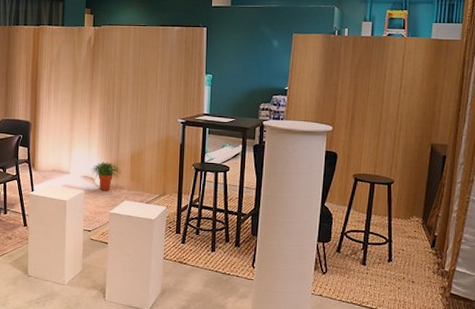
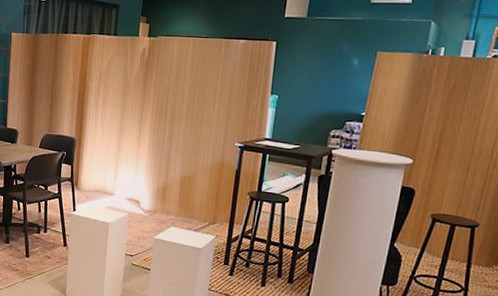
potted plant: present [91,161,121,191] -> none [136,184,169,216]

